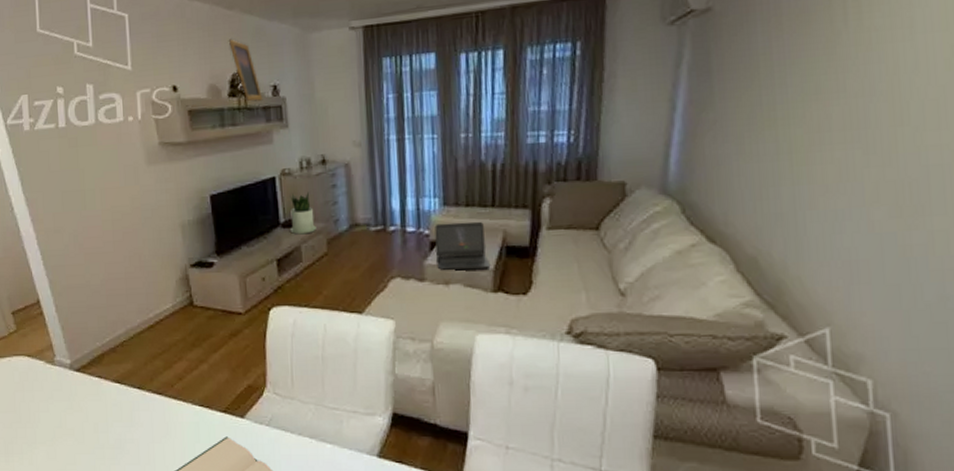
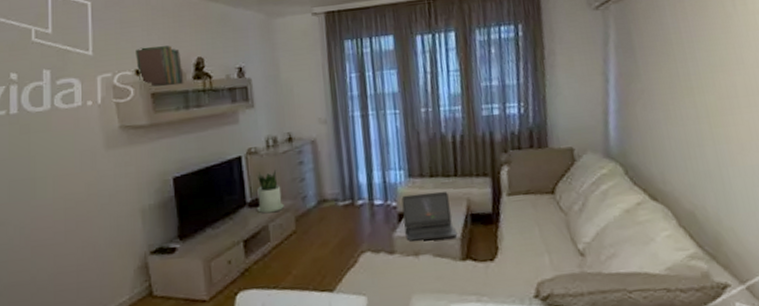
books: none [172,61,220,104] -> present [135,45,184,87]
picture frame: present [229,39,263,102] -> none [194,24,229,83]

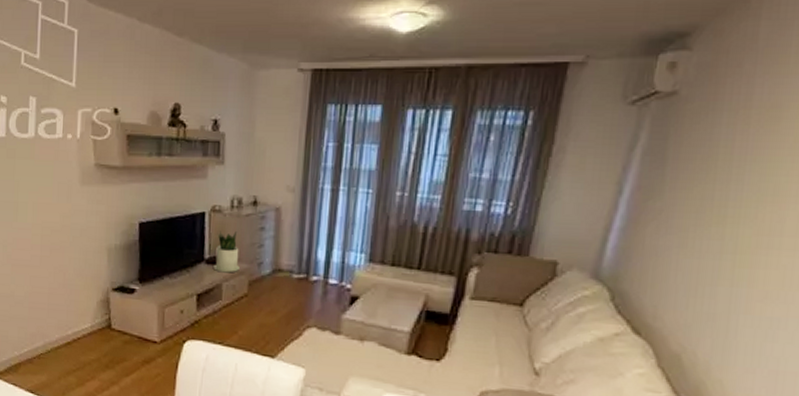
books: present [135,45,184,87] -> none [115,85,159,130]
laptop computer: present [401,191,458,243] -> none [354,279,408,331]

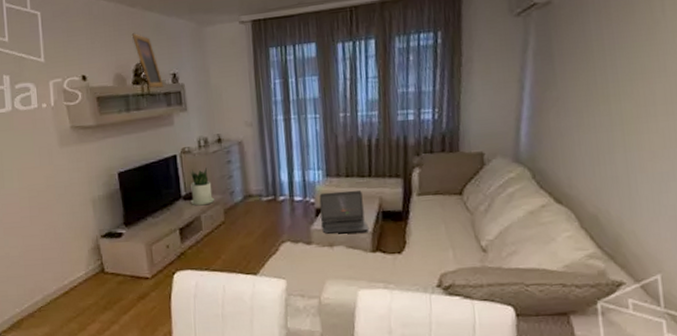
picture frame: none [175,67,203,134] -> present [132,33,164,88]
laptop computer: none [354,279,408,331] -> present [319,190,369,235]

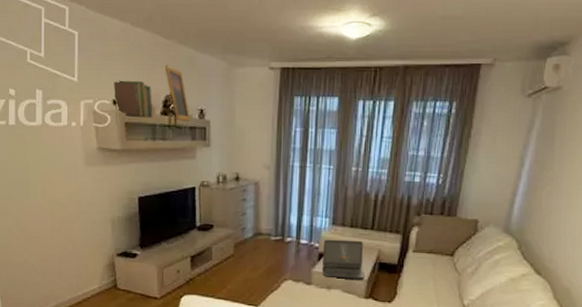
books: none [81,53,125,91] -> present [114,80,153,118]
planter: present [189,167,214,206] -> none [204,202,226,238]

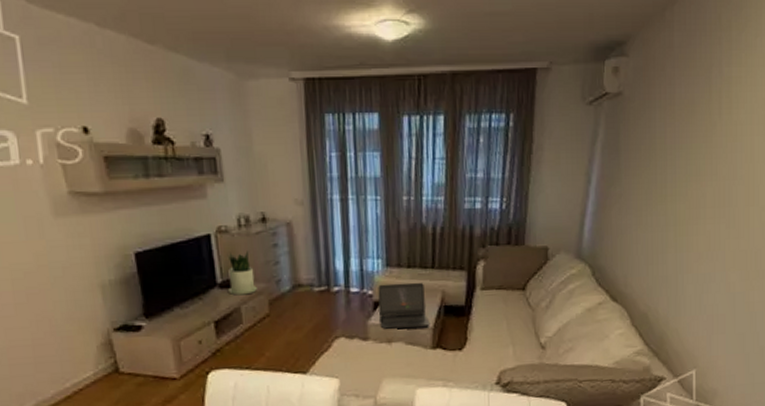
books: present [114,80,153,118] -> none [81,100,142,150]
picture frame: present [165,65,191,121] -> none [151,78,195,151]
planter: none [204,202,226,238] -> present [227,251,257,296]

